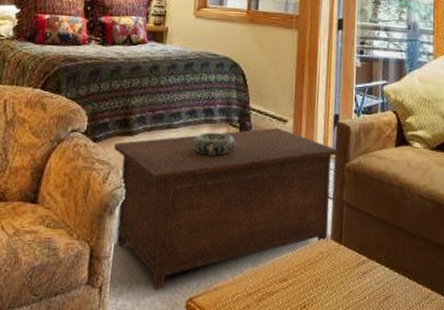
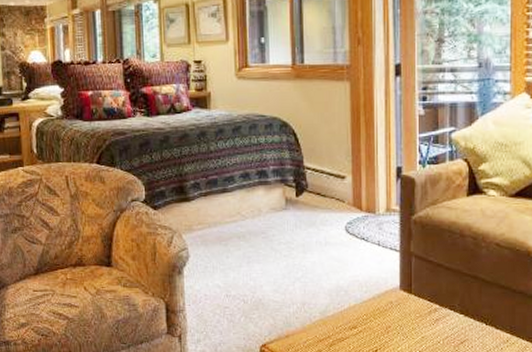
cabinet: present [113,128,337,291] -> none [173,185,402,339]
decorative bowl: present [192,132,236,156] -> none [249,193,293,215]

